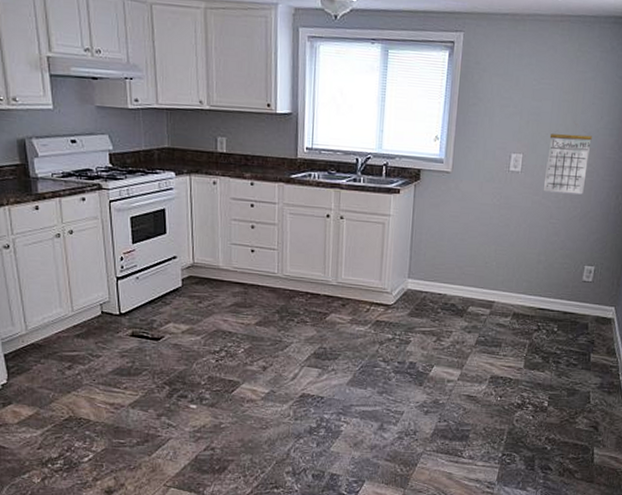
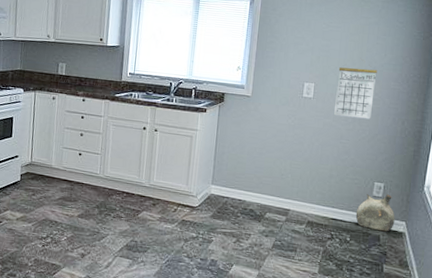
ceramic jug: none [564,278,605,319] -> present [355,194,395,232]

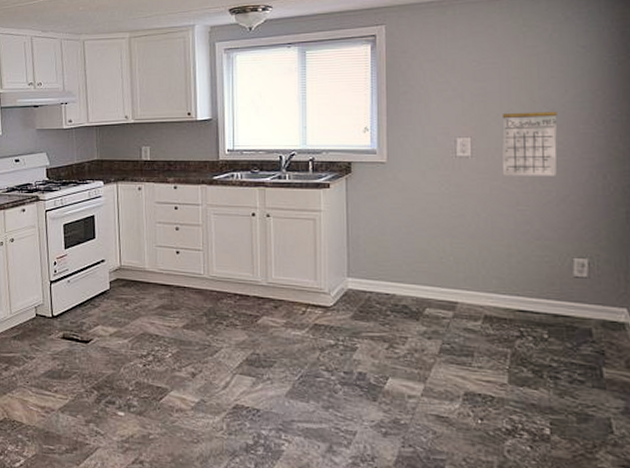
ceramic jug: present [355,194,395,232] -> none [552,273,611,324]

